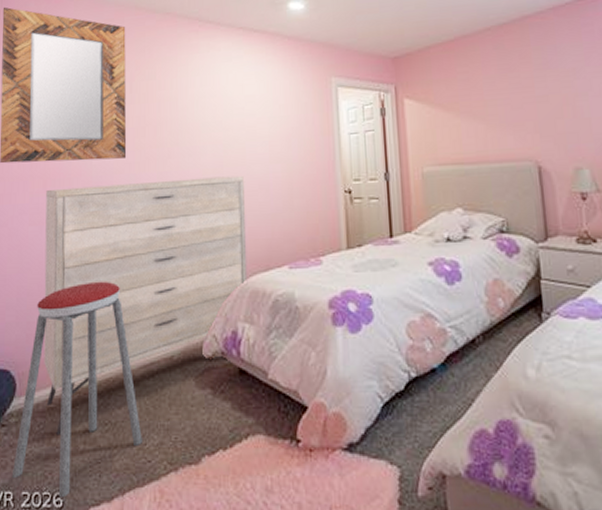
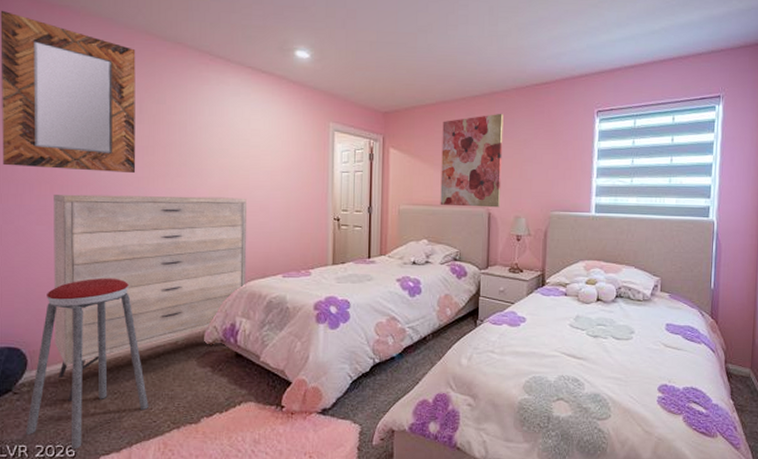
wall art: none [465,40,553,162] -> present [440,113,504,208]

